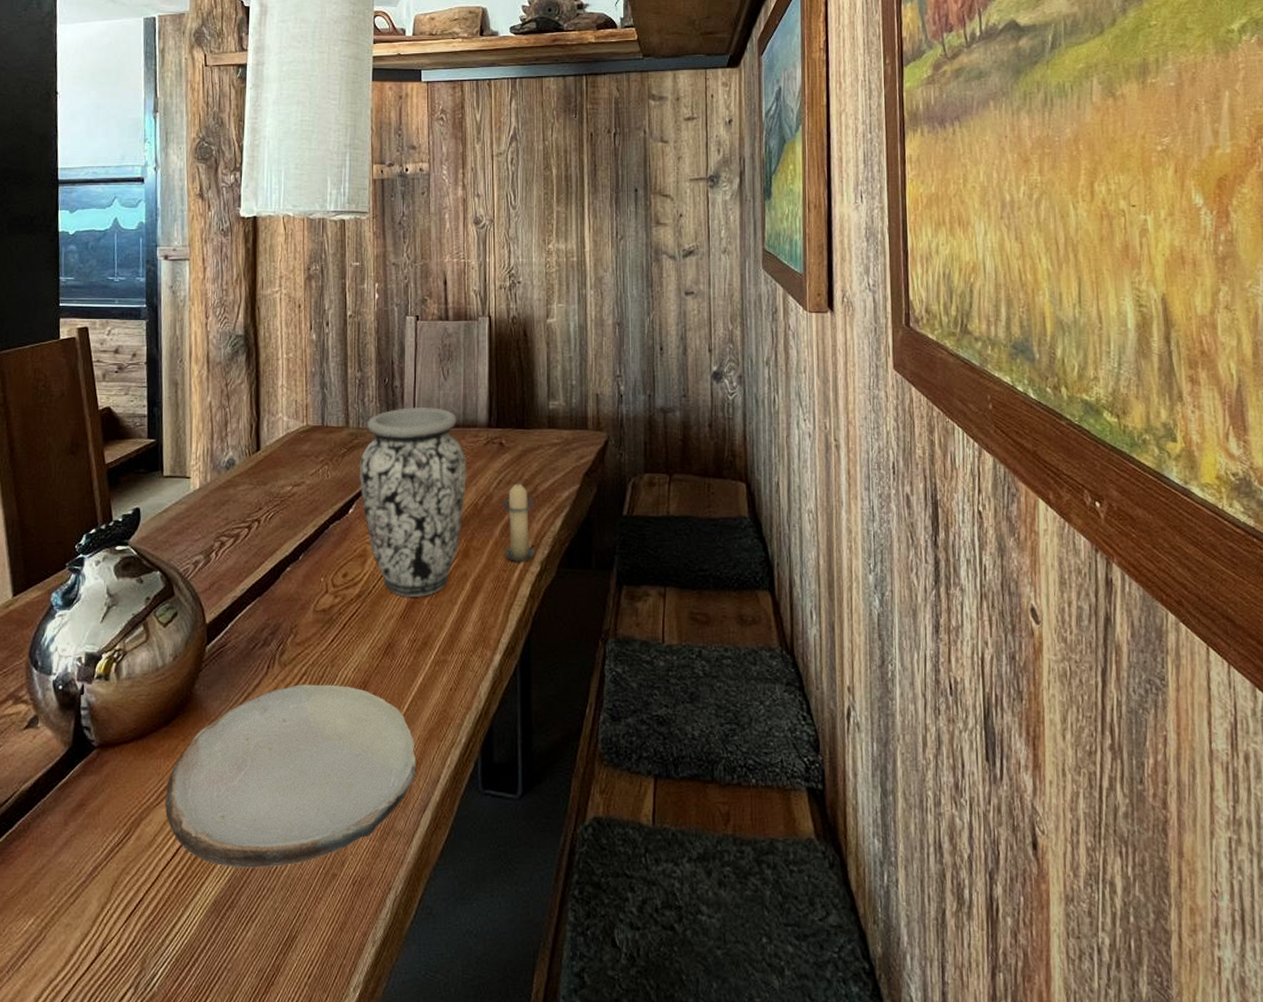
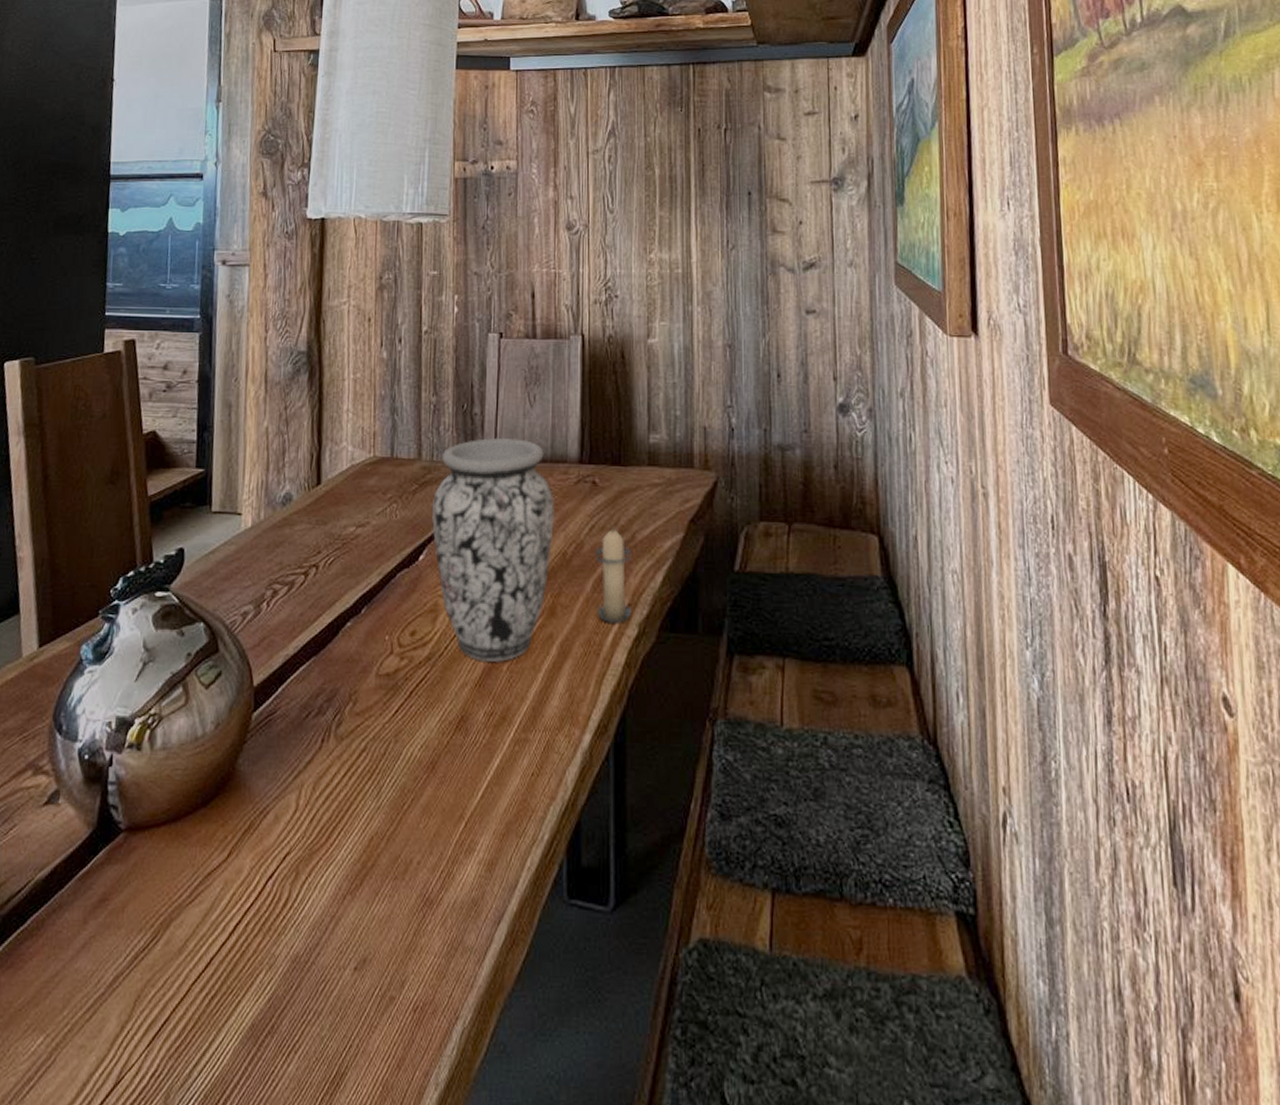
plate: present [164,684,417,868] -> none [198,762,491,986]

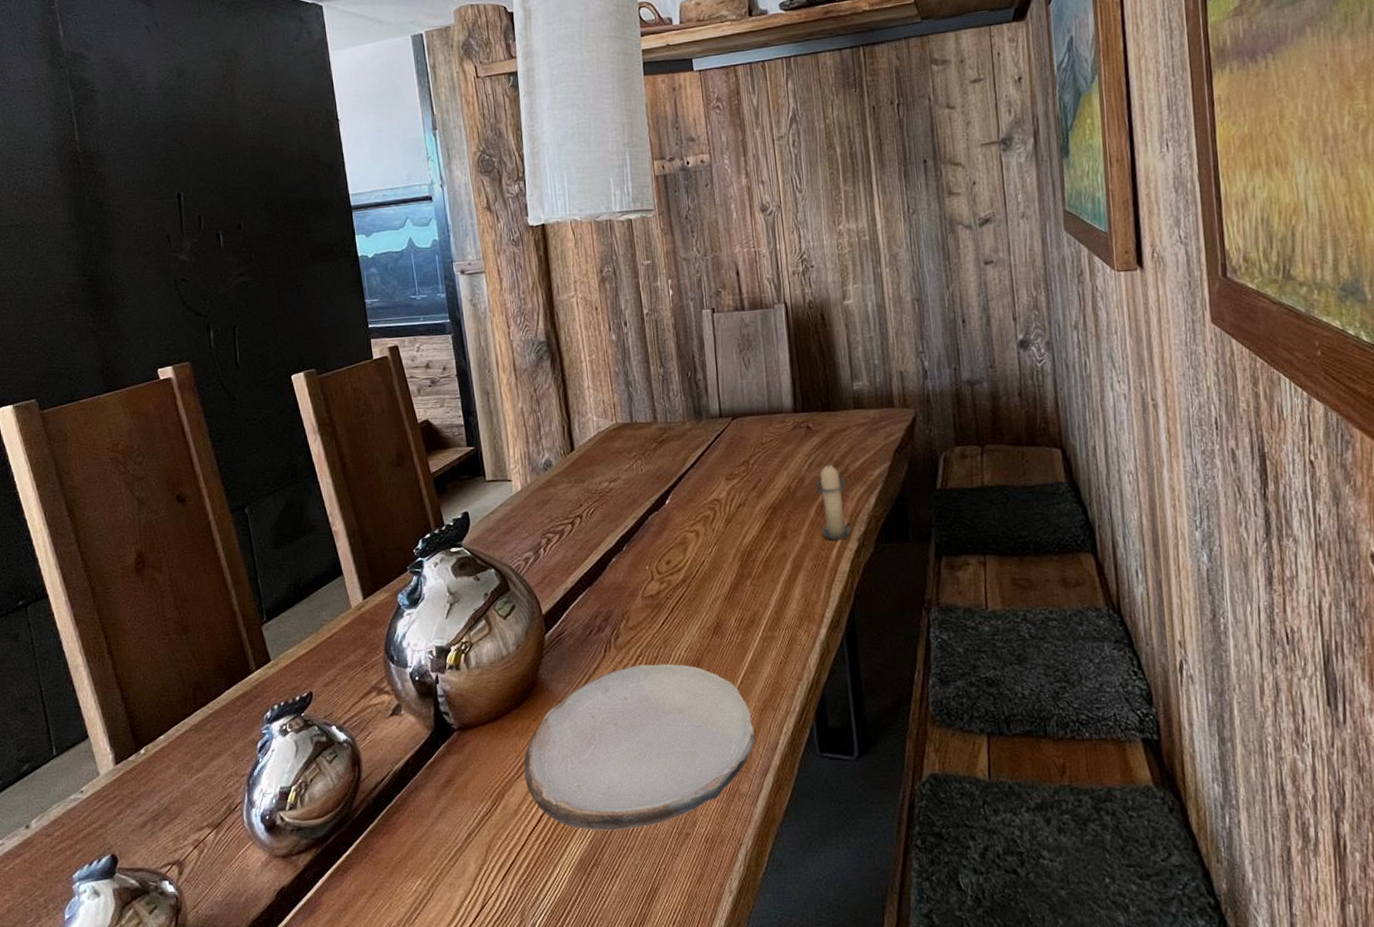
plate: none [198,762,491,986] -> present [524,663,755,831]
vase: present [431,437,556,662] -> none [671,396,778,579]

